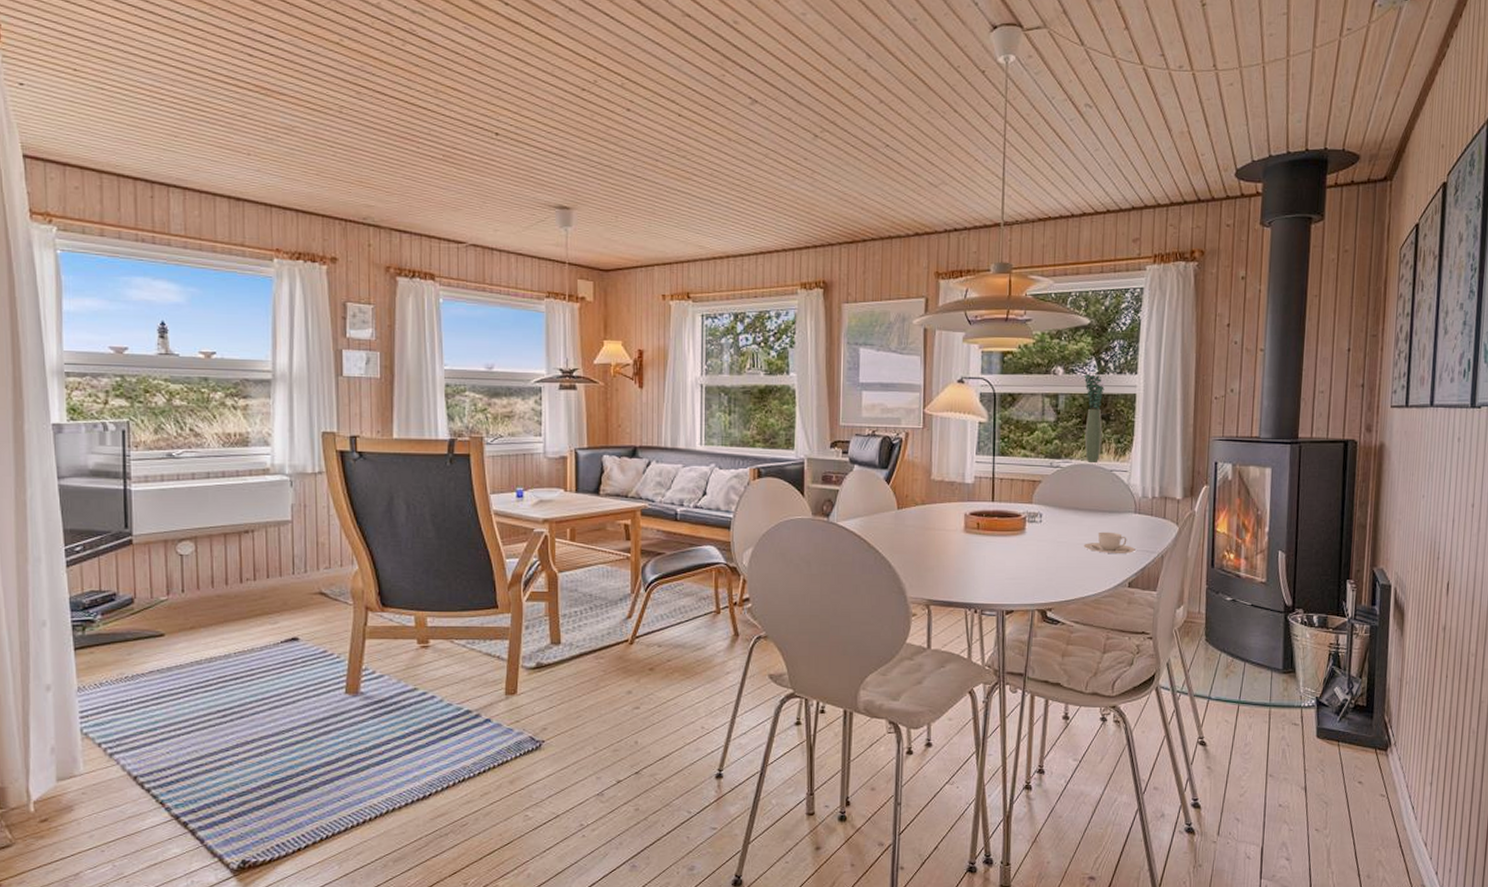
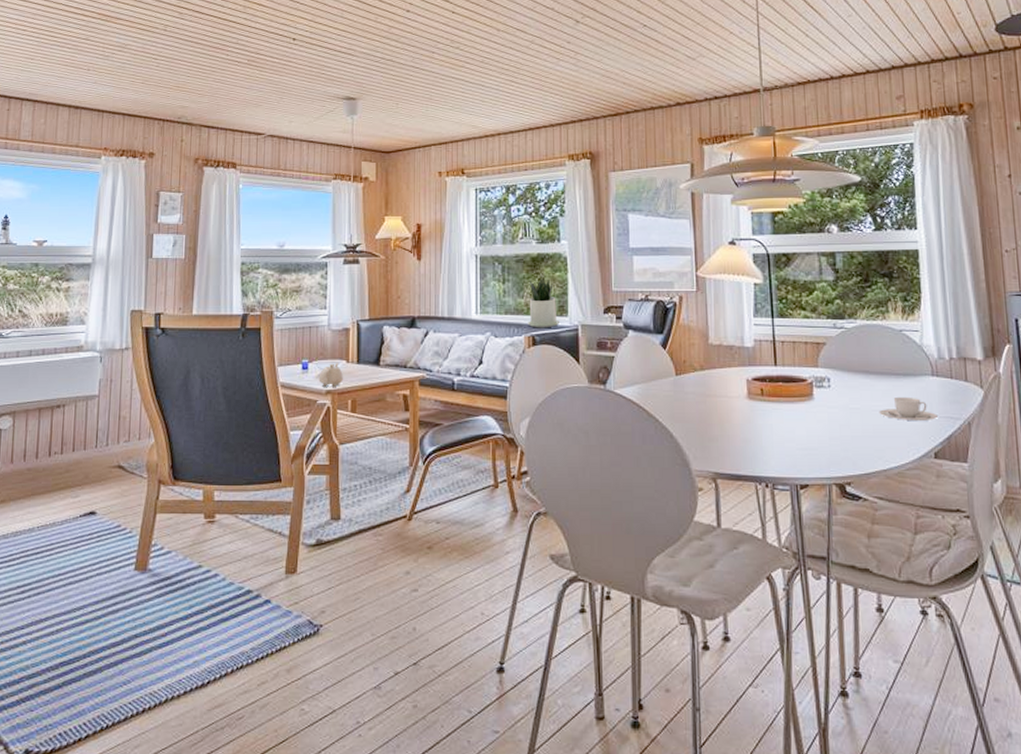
teapot: none [535,492,562,515] -> present [319,363,344,387]
planter: none [753,411,785,461] -> present [528,278,559,328]
vase: present [1083,370,1105,464] -> none [860,227,887,324]

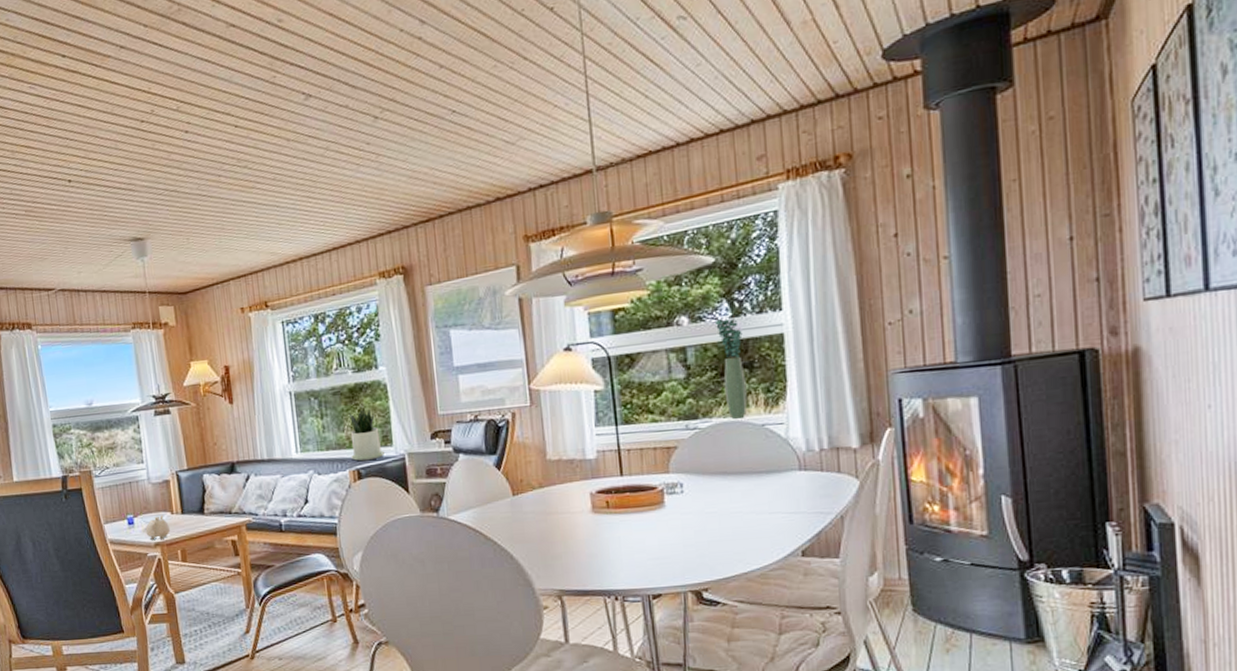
vase: none [860,227,887,324] -> present [714,315,747,420]
teacup: present [879,396,938,420] -> none [738,495,806,520]

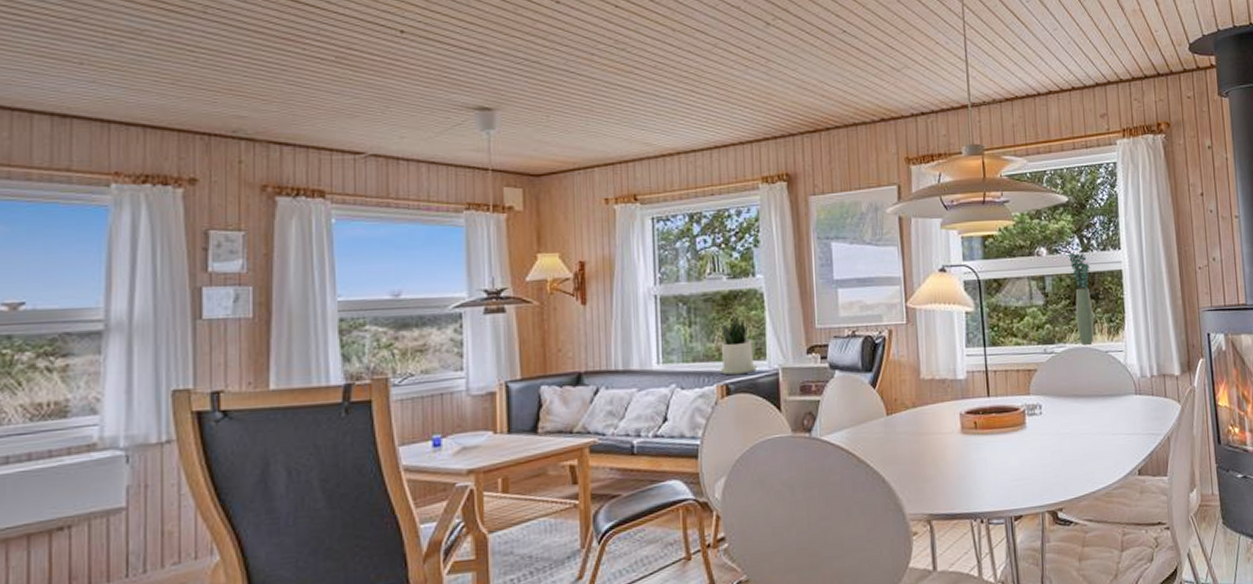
teapot: present [145,515,171,540] -> none [456,435,491,466]

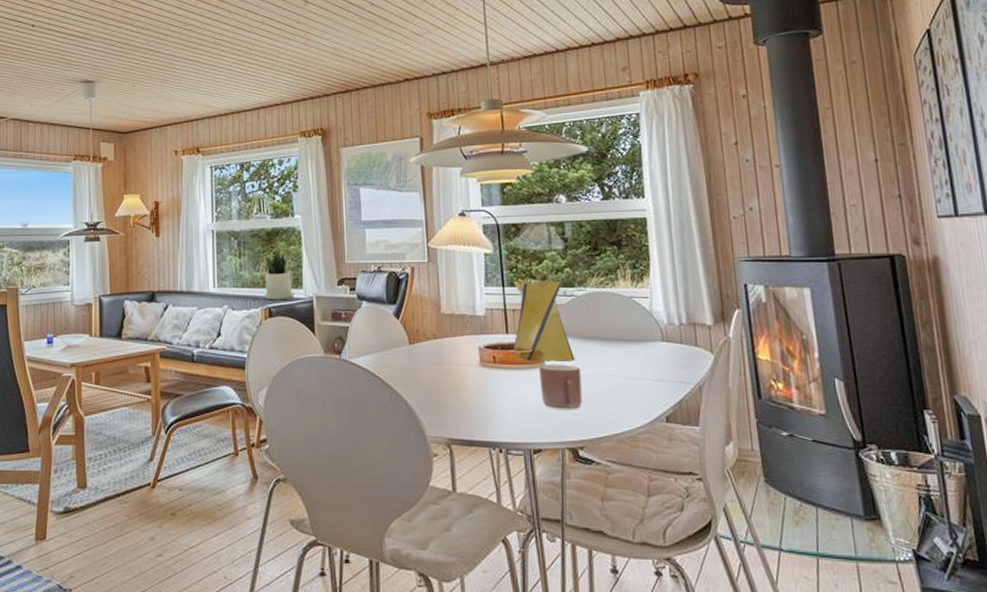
vase: none [994,337,1055,425] -> present [512,280,575,362]
mug: none [1020,424,1062,475] -> present [539,364,583,412]
vase: present [1068,249,1094,346] -> none [588,197,617,291]

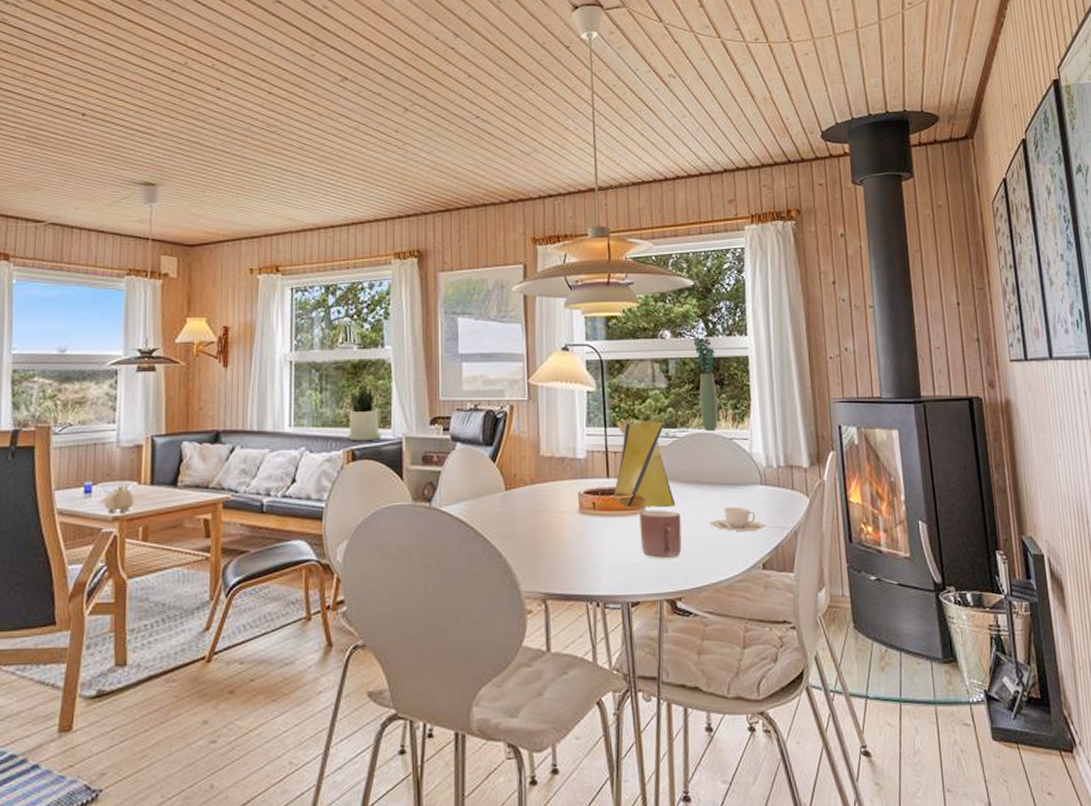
teapot: none [63,337,88,360] -> present [104,485,135,513]
vase: none [588,197,617,291] -> present [692,333,718,432]
teacup: none [610,362,669,385] -> present [709,506,766,531]

